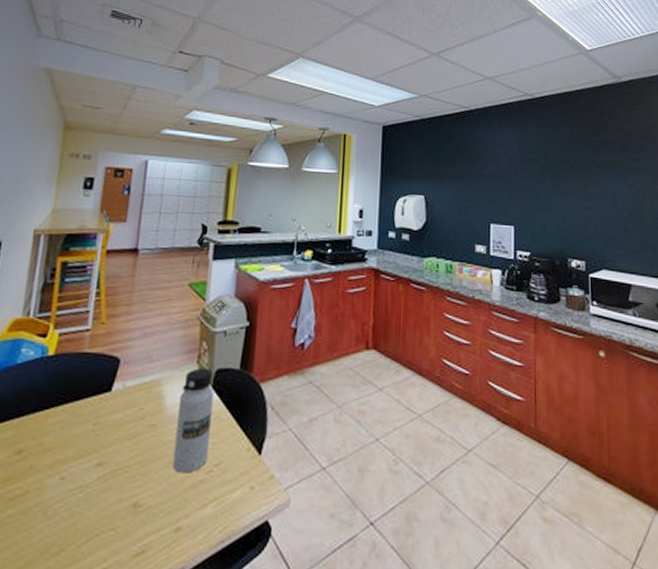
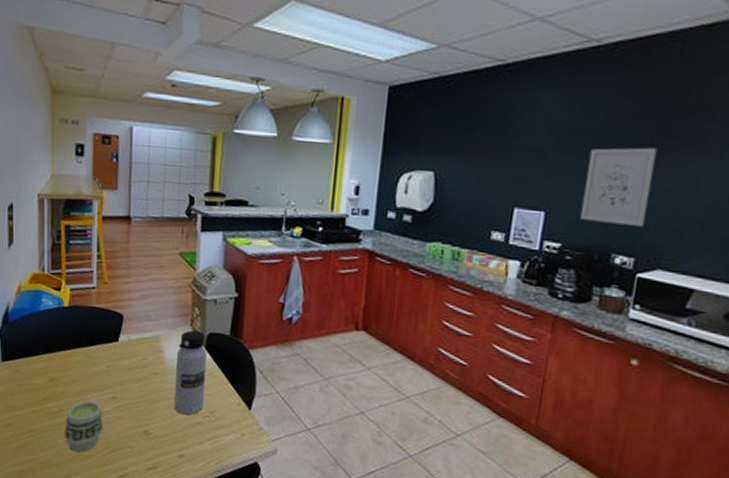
cup: none [24,472,82,548] -> present [63,400,104,452]
wall art: none [540,172,586,234] -> present [581,147,658,226]

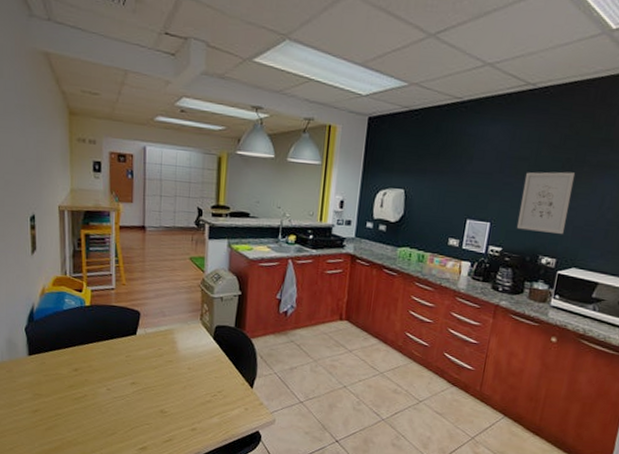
cup: present [63,400,104,452] -> none [88,386,125,430]
water bottle: present [174,330,207,416] -> none [186,323,215,395]

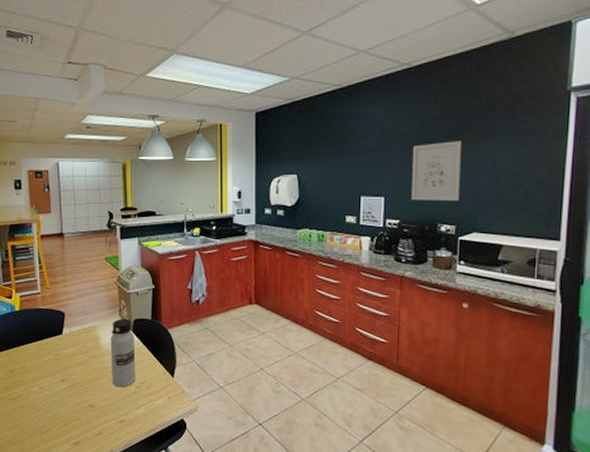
water bottle: none [186,323,215,395] -> present [110,318,136,388]

